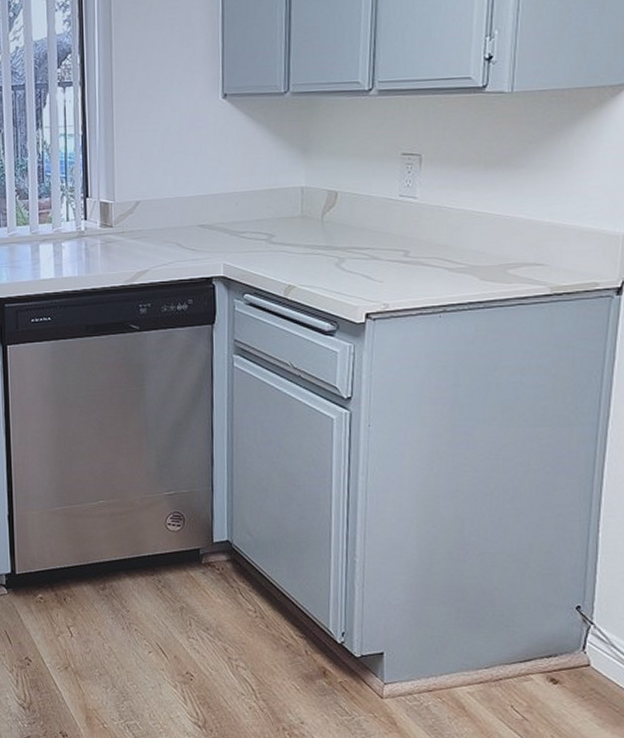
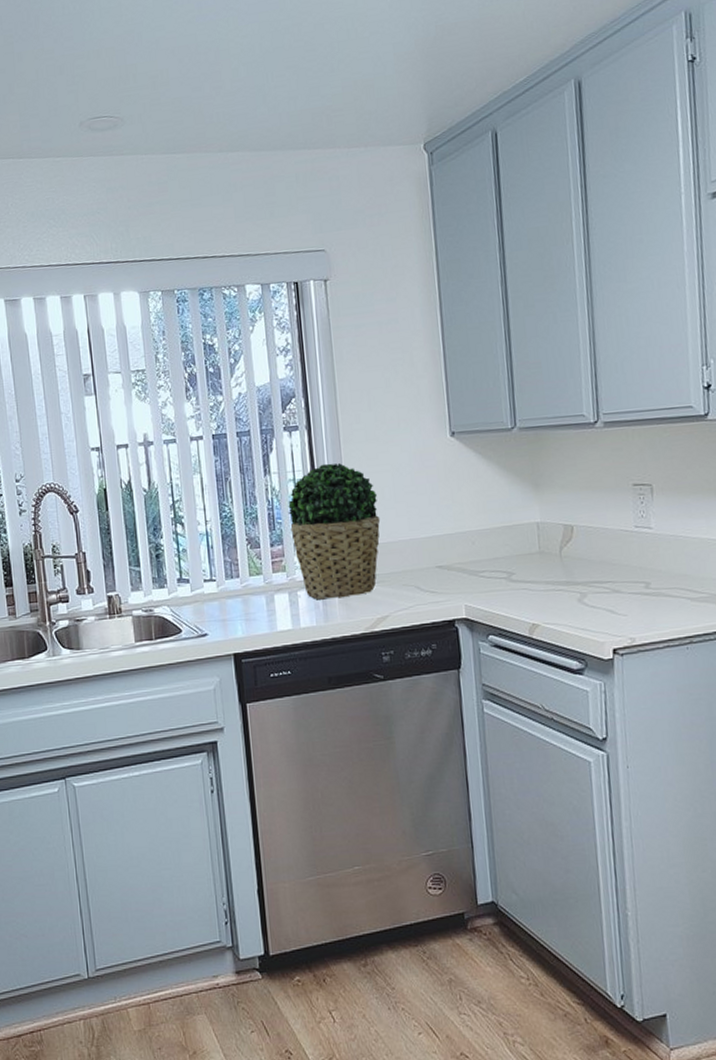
potted plant: none [57,120,147,252] -> present [287,463,381,600]

